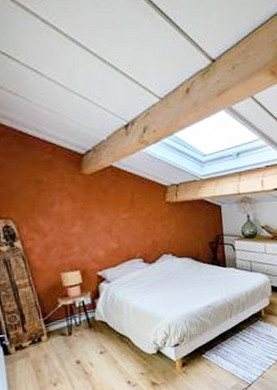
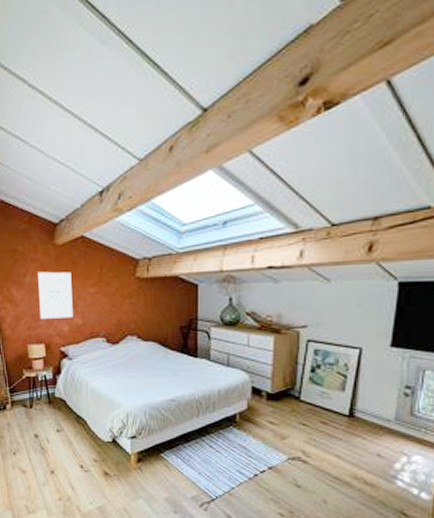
wall art: none [66,199,108,247] -> present [38,271,73,319]

